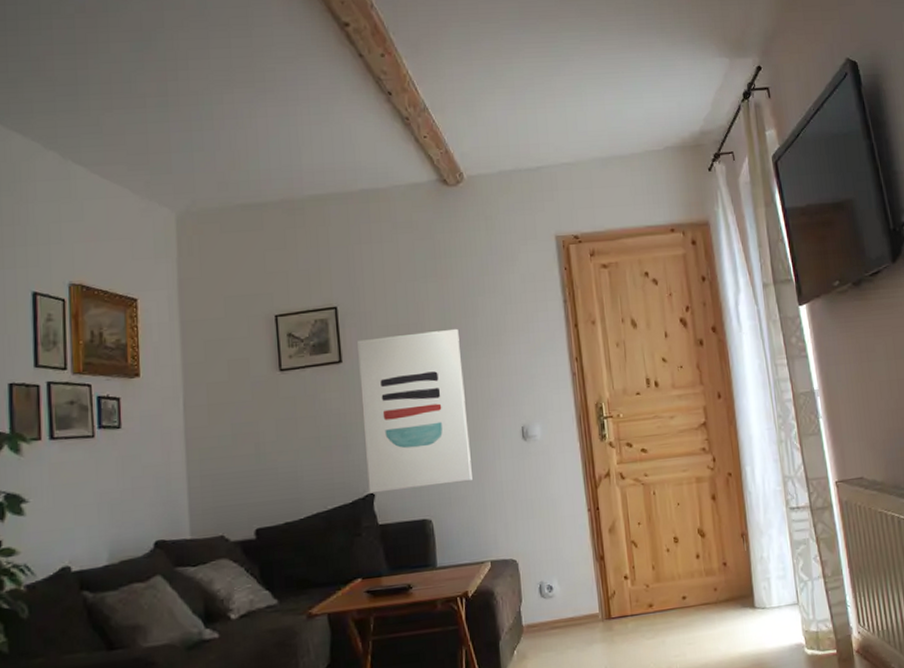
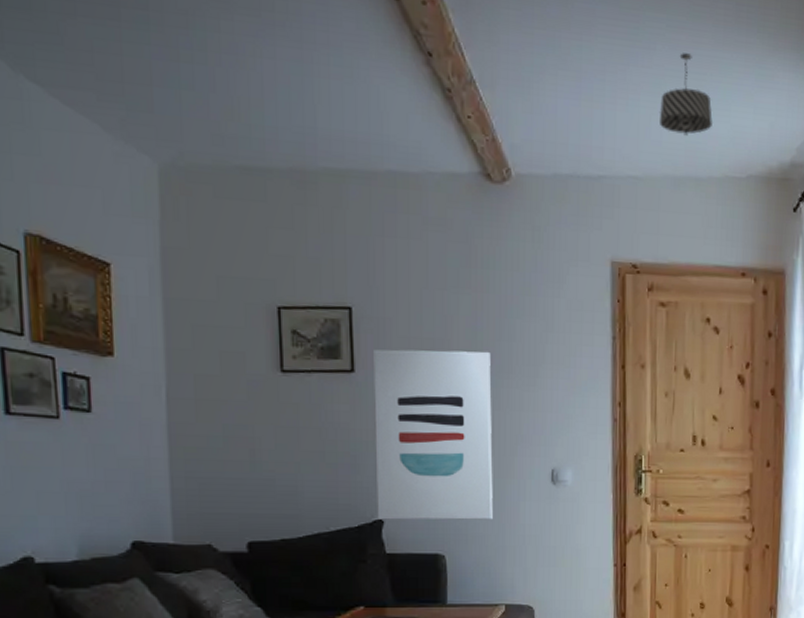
pendant light: none [582,59,629,124] -> present [659,53,713,136]

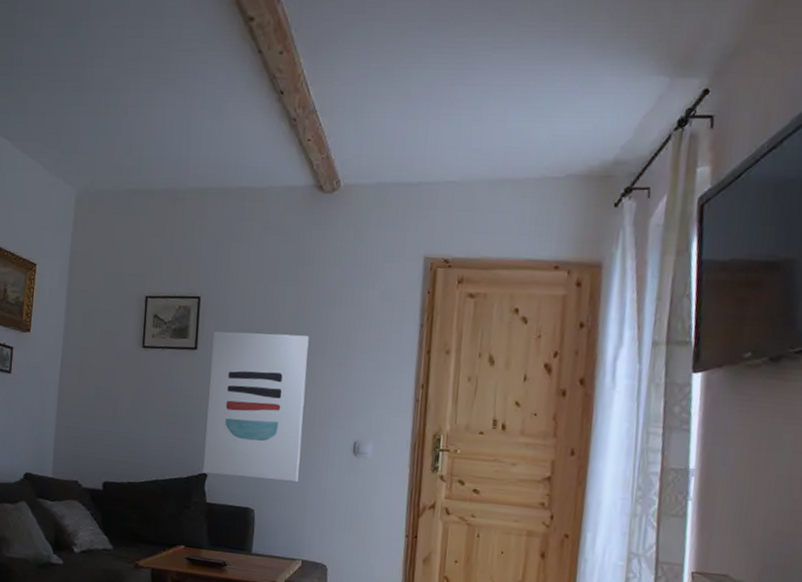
pendant light: present [659,53,713,136] -> none [480,69,534,142]

